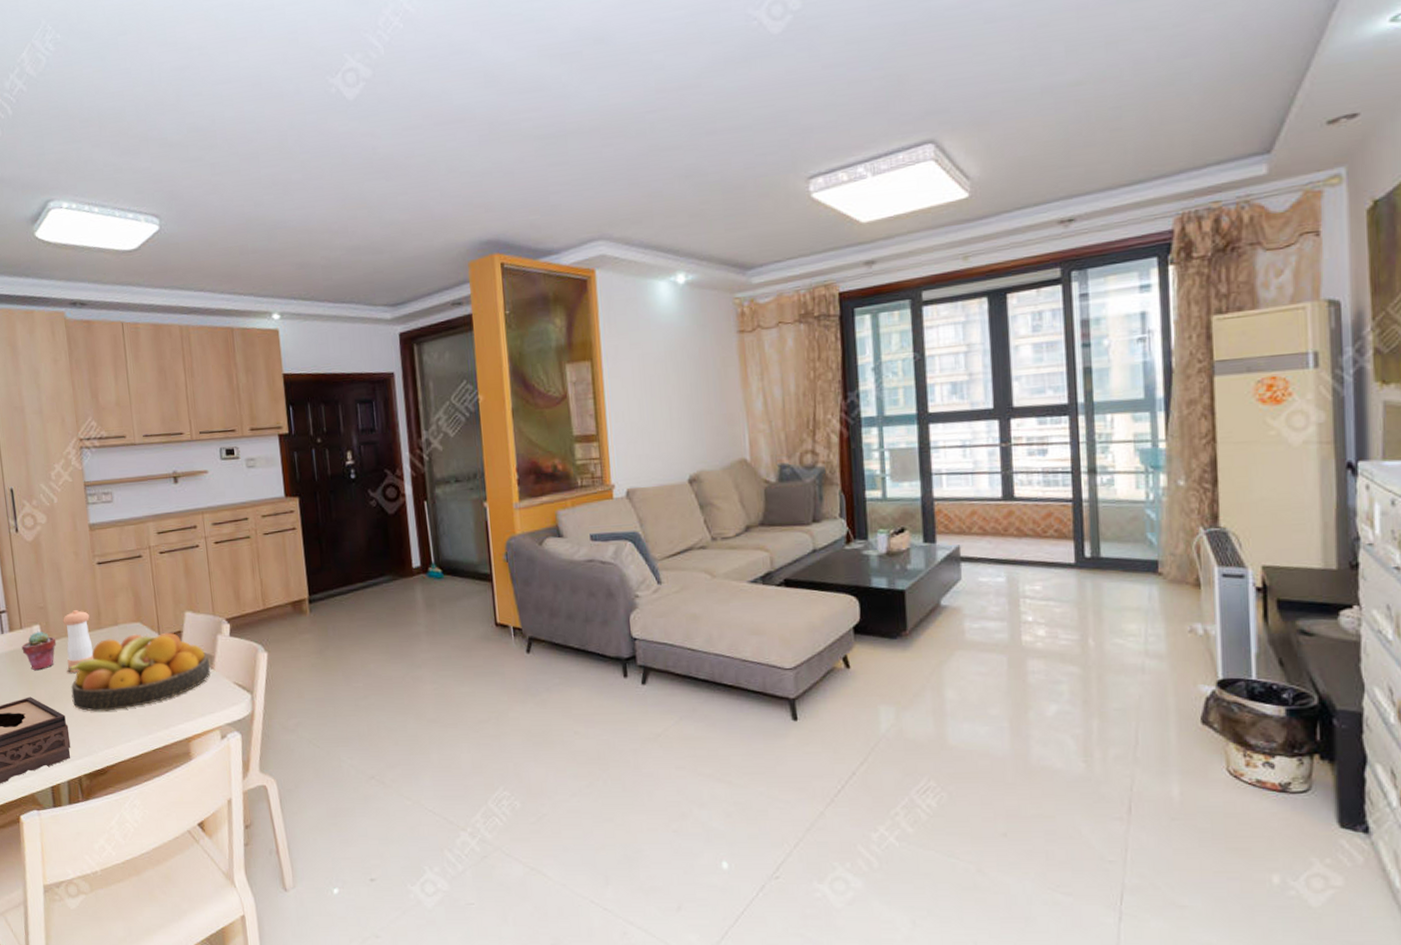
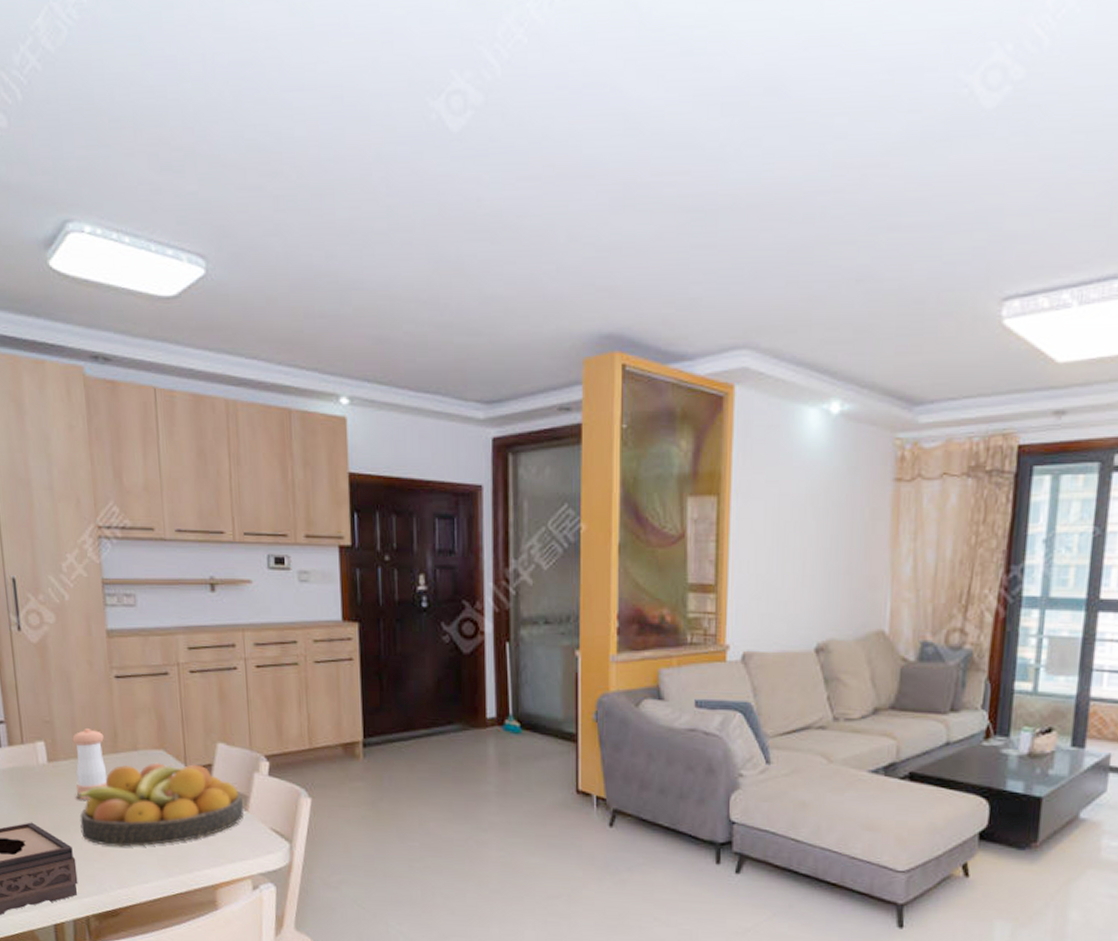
potted succulent: present [22,631,57,671] -> none [22,748,64,794]

